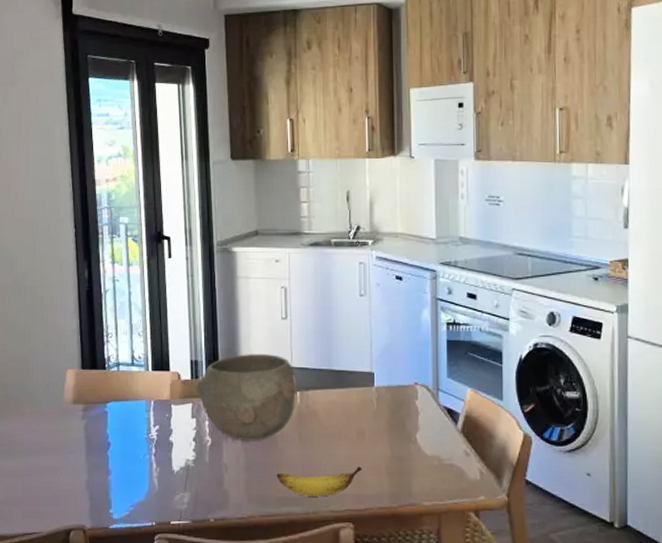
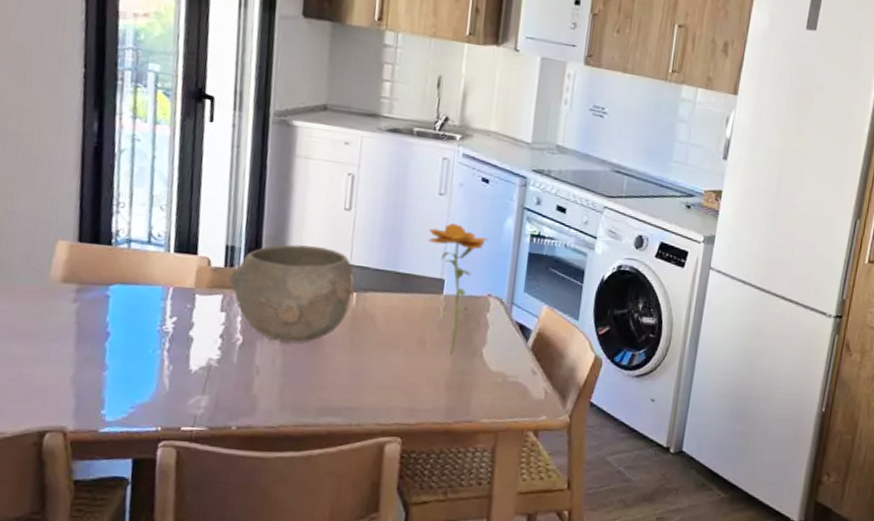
banana: present [276,466,362,497] -> none [318,378,419,408]
flower: none [355,320,411,442] -> present [428,223,489,355]

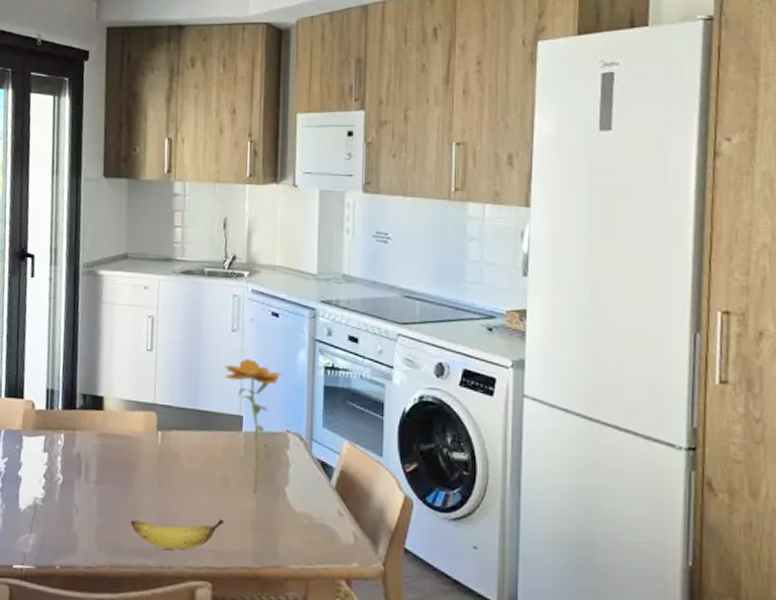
bowl: present [227,244,354,343] -> none [48,386,159,482]
banana: none [318,378,419,408] -> present [130,519,225,550]

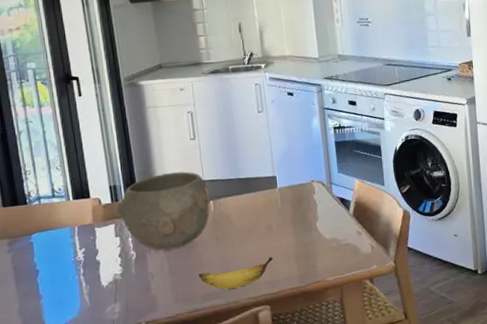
bowl: none [48,386,159,482] -> present [115,171,211,251]
flower: present [224,359,283,495] -> none [256,132,310,233]

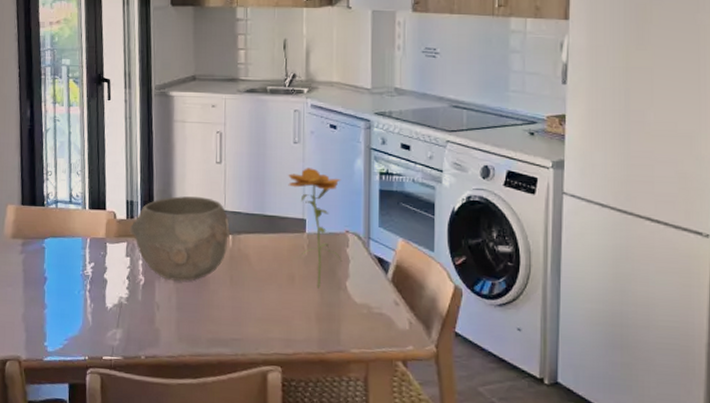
banana: present [198,257,273,289] -> none [207,311,292,339]
flower: none [256,132,310,233] -> present [288,168,342,289]

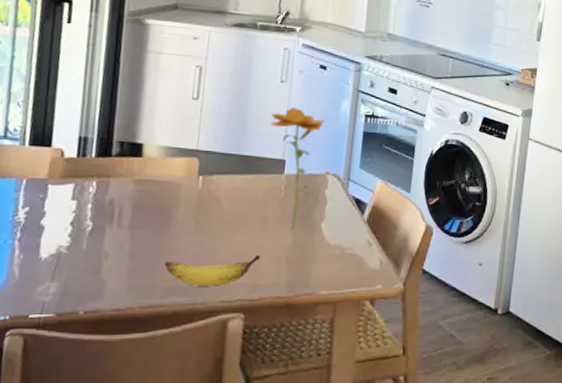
bowl: present [129,196,230,281] -> none [79,133,201,226]
banana: none [207,311,292,339] -> present [164,255,261,286]

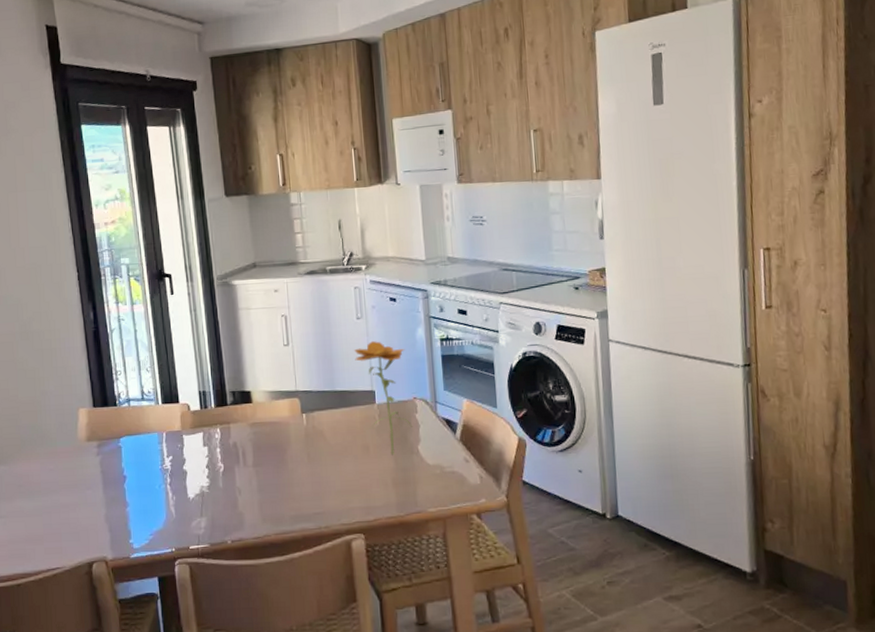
banana: present [164,255,261,286] -> none [288,480,369,512]

